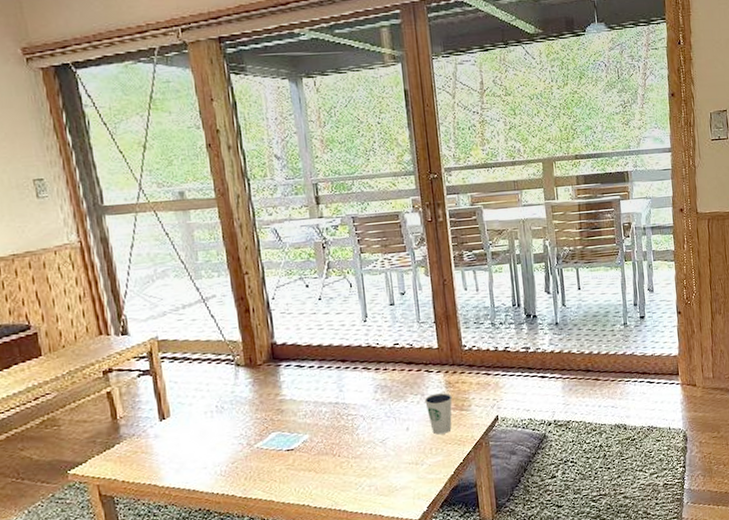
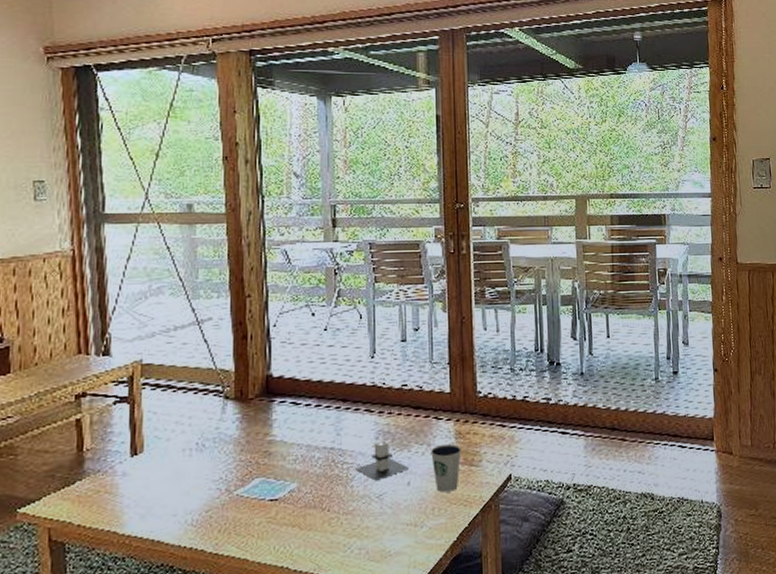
candle: none [359,393,407,429] -> present [356,440,409,481]

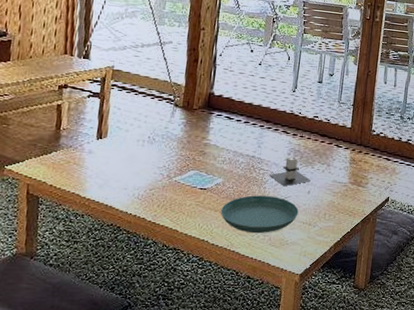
saucer: none [300,495,399,549] -> present [220,195,299,234]
dixie cup: present [431,444,462,492] -> none [329,167,354,203]

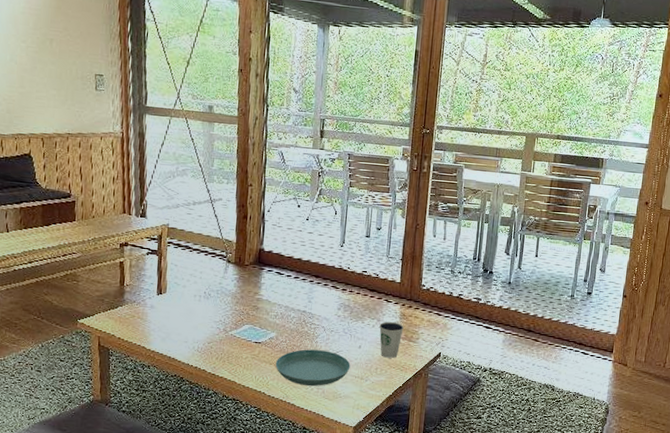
candle: present [269,157,311,187] -> none [320,311,361,341]
dixie cup: none [329,167,354,203] -> present [379,322,404,358]

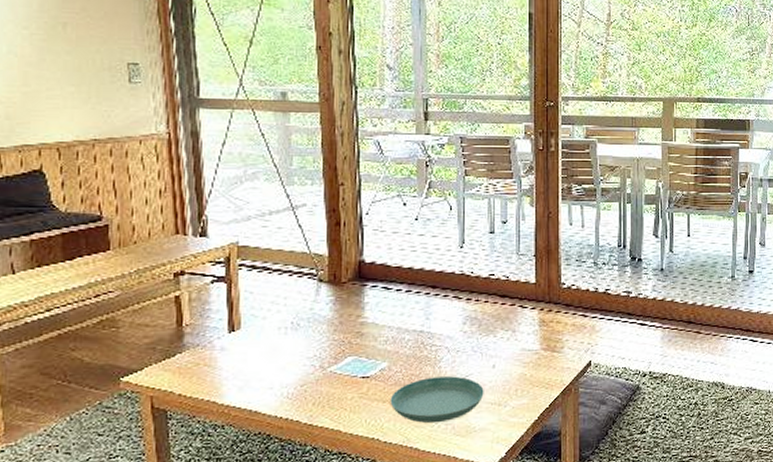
dixie cup: present [379,322,404,358] -> none [515,331,545,375]

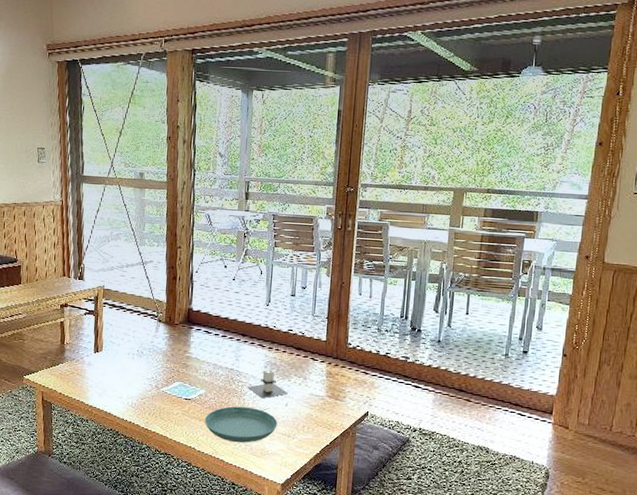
candle: none [444,326,494,363] -> present [248,369,288,399]

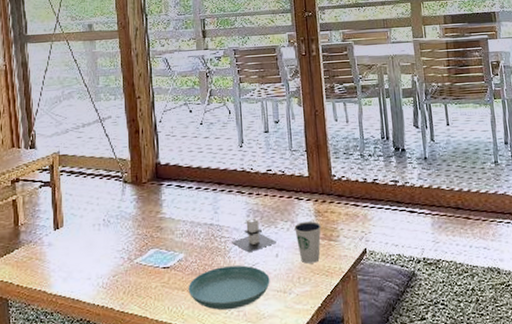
dixie cup: none [306,380,330,416] -> present [294,221,321,264]

